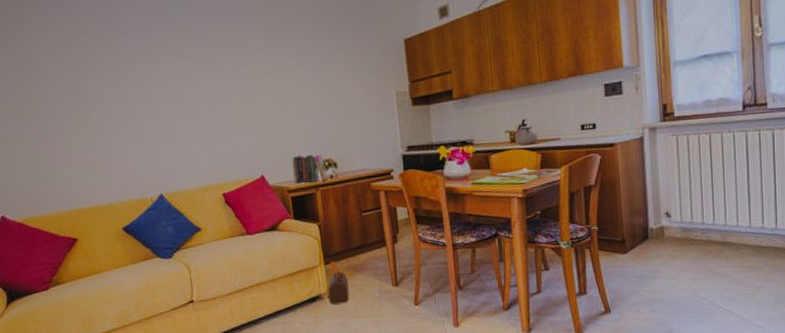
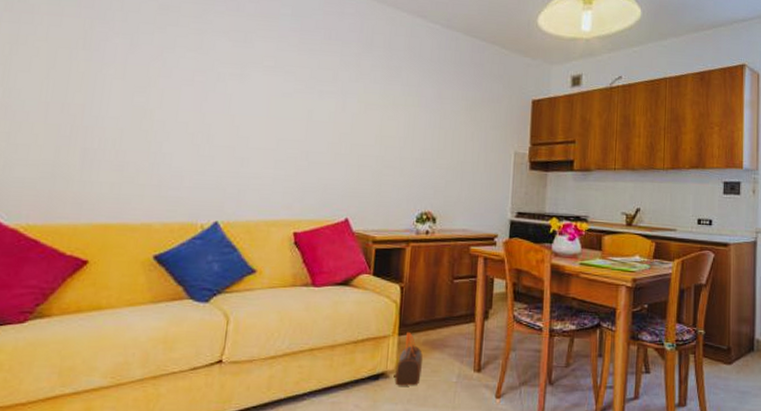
books: present [291,154,329,184] -> none [383,203,424,237]
kettle: present [514,118,538,145] -> none [630,203,654,231]

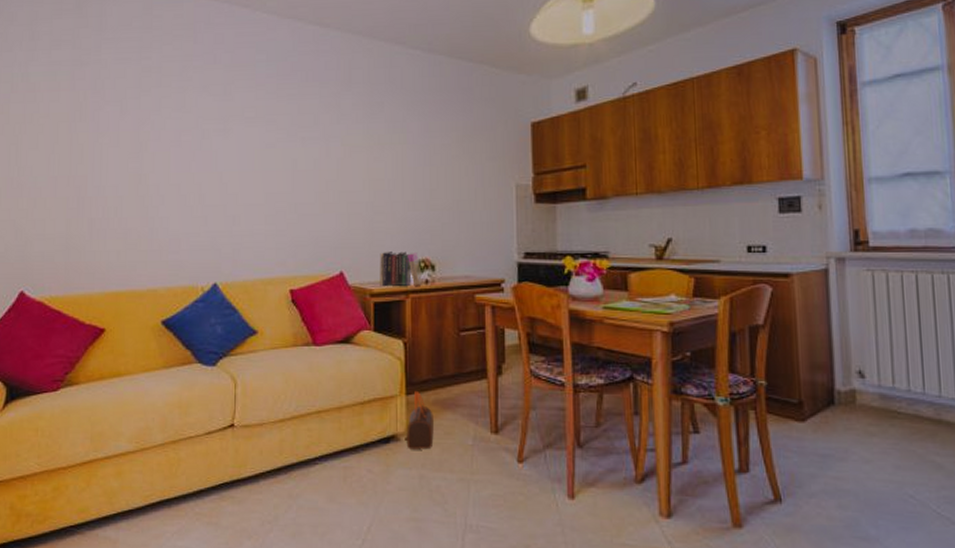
books: none [383,203,424,237] -> present [380,251,423,287]

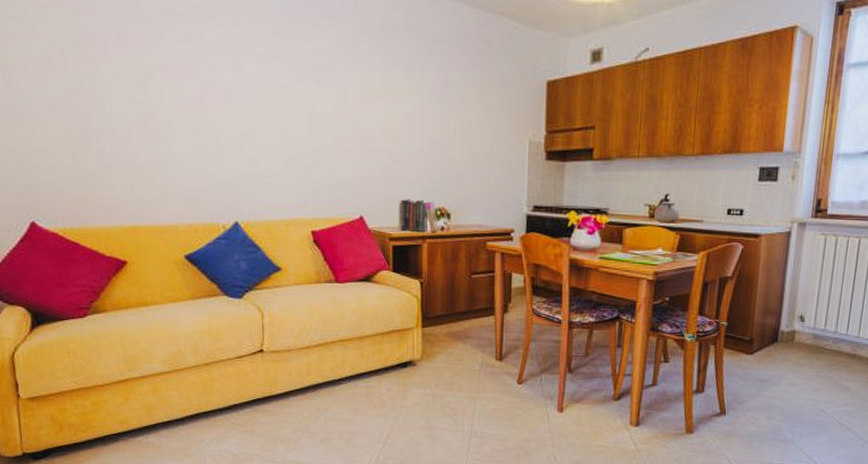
handbag: present [406,390,434,450] -> none [422,324,446,373]
kettle: none [661,231,691,264] -> present [653,193,680,222]

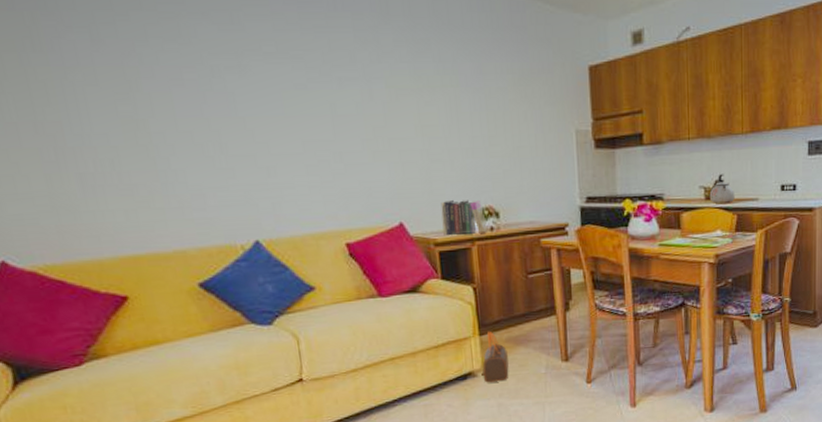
handbag: none [422,324,446,373] -> present [482,331,509,383]

